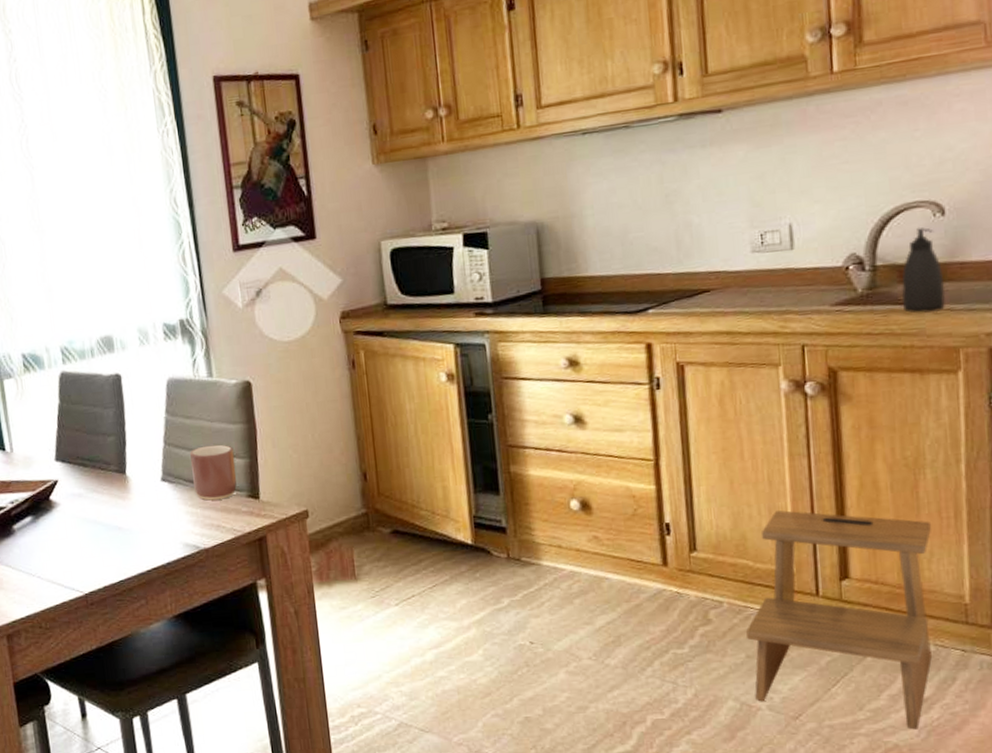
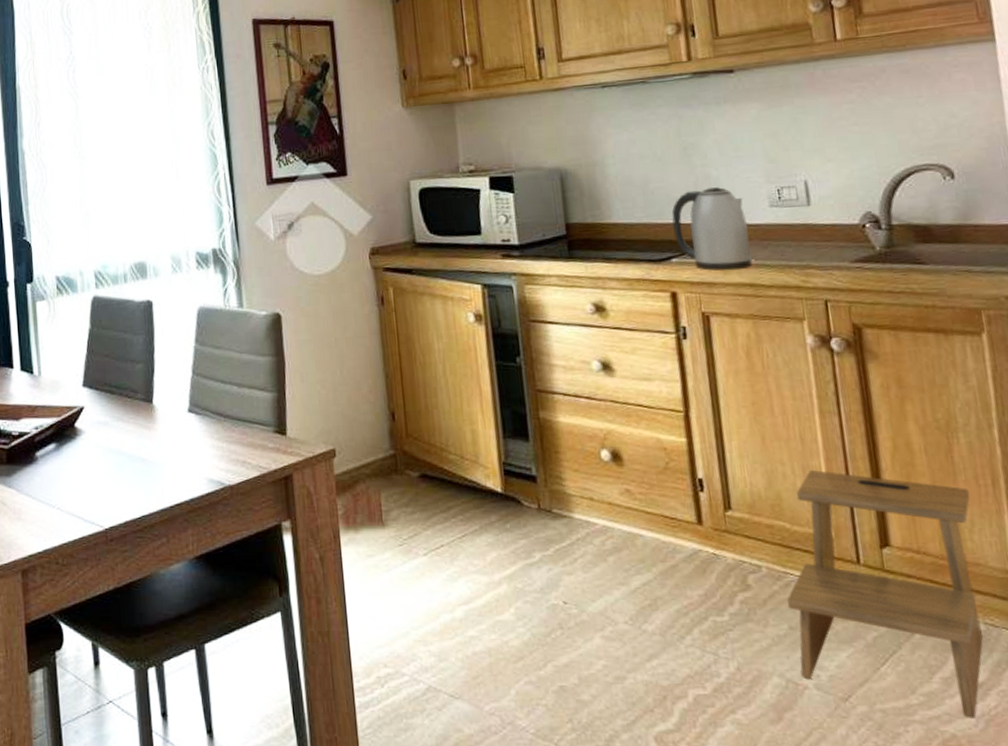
mug: present [189,444,237,501] -> none [217,376,264,435]
kettle: none [650,234,731,321] -> present [671,187,753,272]
soap dispenser: present [901,227,946,313] -> none [918,190,963,274]

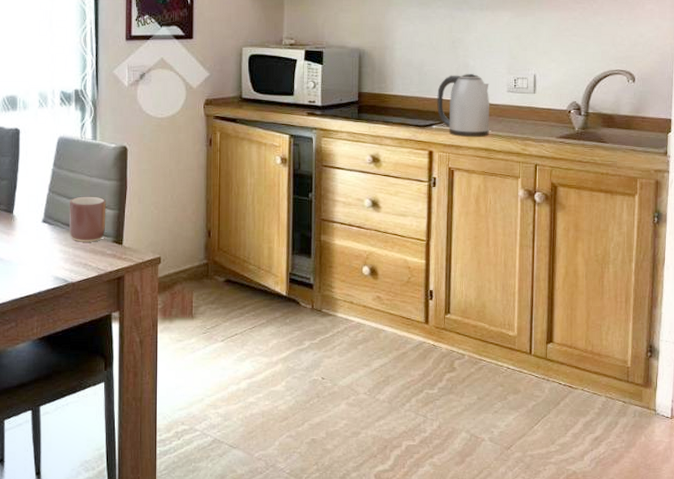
mug: none [217,376,264,435] -> present [68,196,106,242]
step stool: present [787,470,983,719] -> none [479,287,610,461]

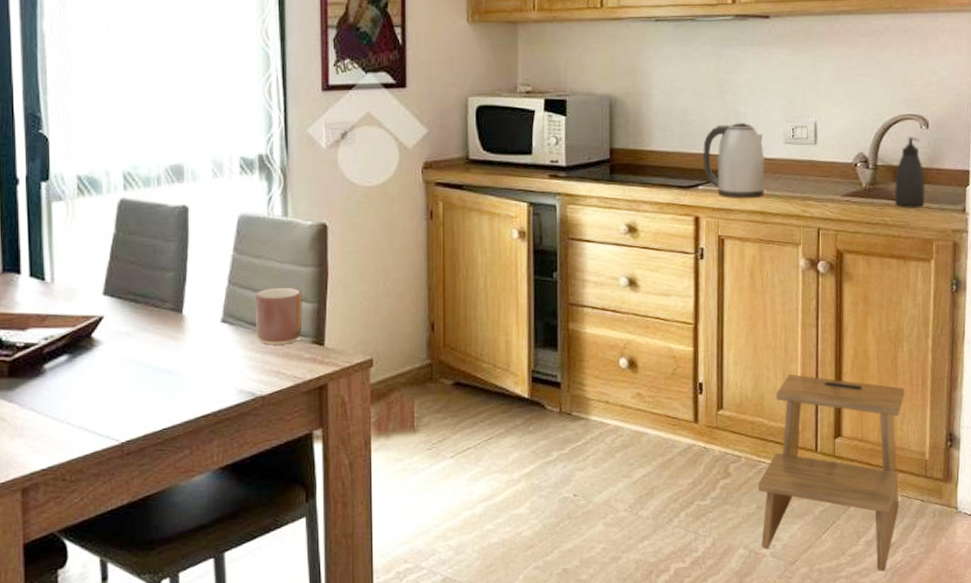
step stool: none [479,287,610,461] -> present [758,374,905,571]
soap dispenser: none [603,89,632,151] -> present [894,137,926,210]

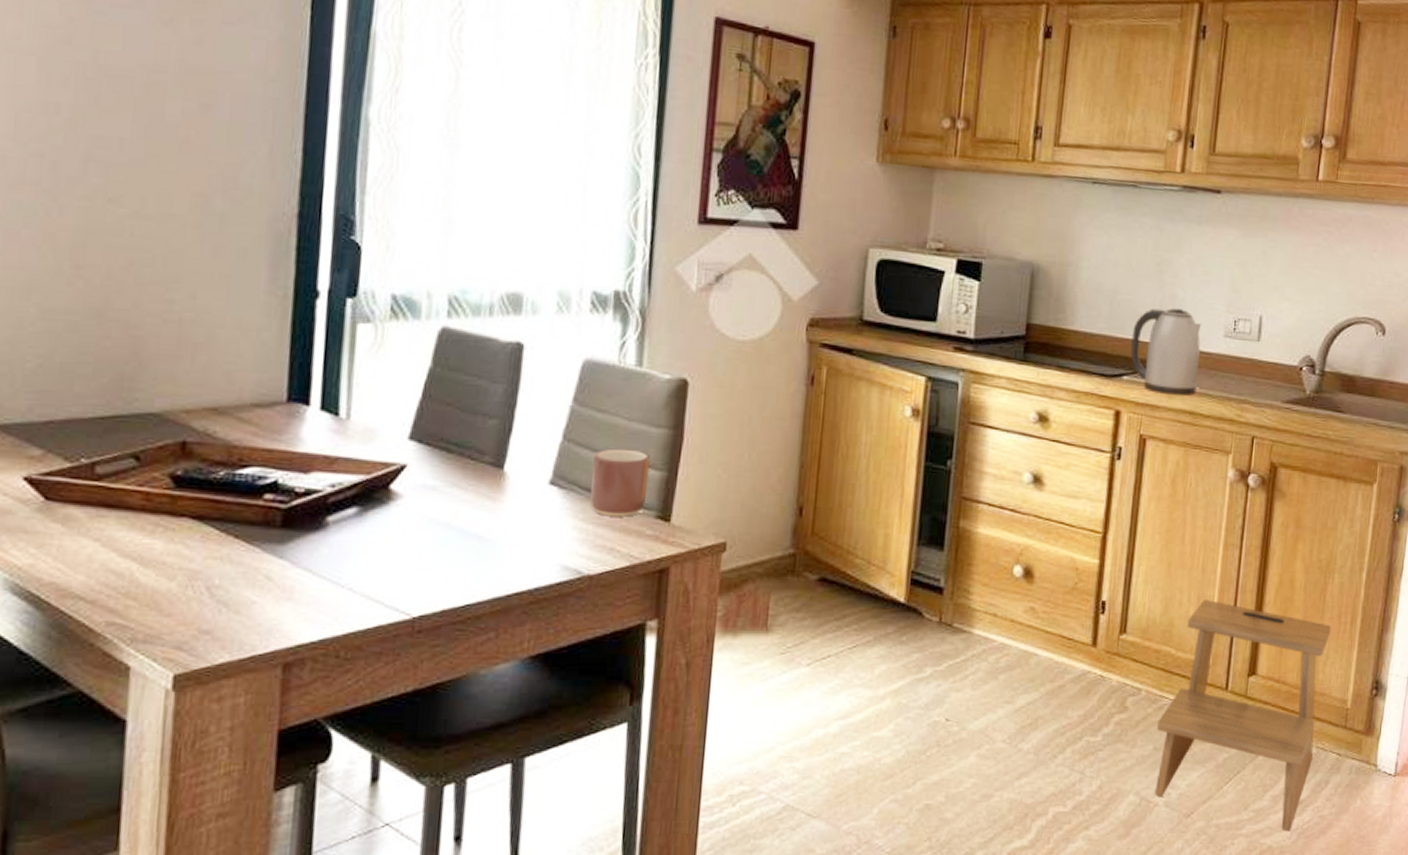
soap dispenser: present [894,137,926,210] -> none [1340,343,1376,425]

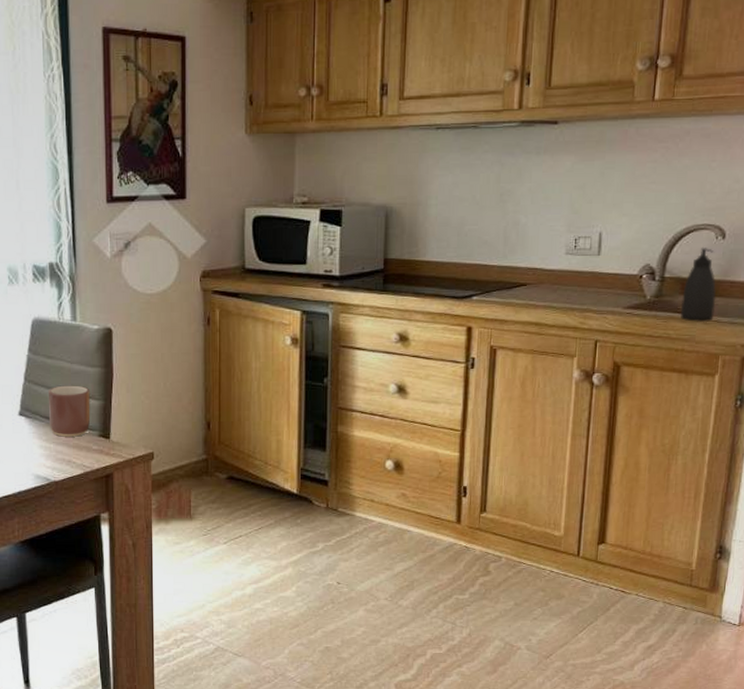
kettle: present [1130,308,1202,397] -> none [479,233,544,310]
step stool: present [1155,600,1332,832] -> none [517,482,676,671]
soap dispenser: none [1340,343,1376,425] -> present [680,248,717,323]

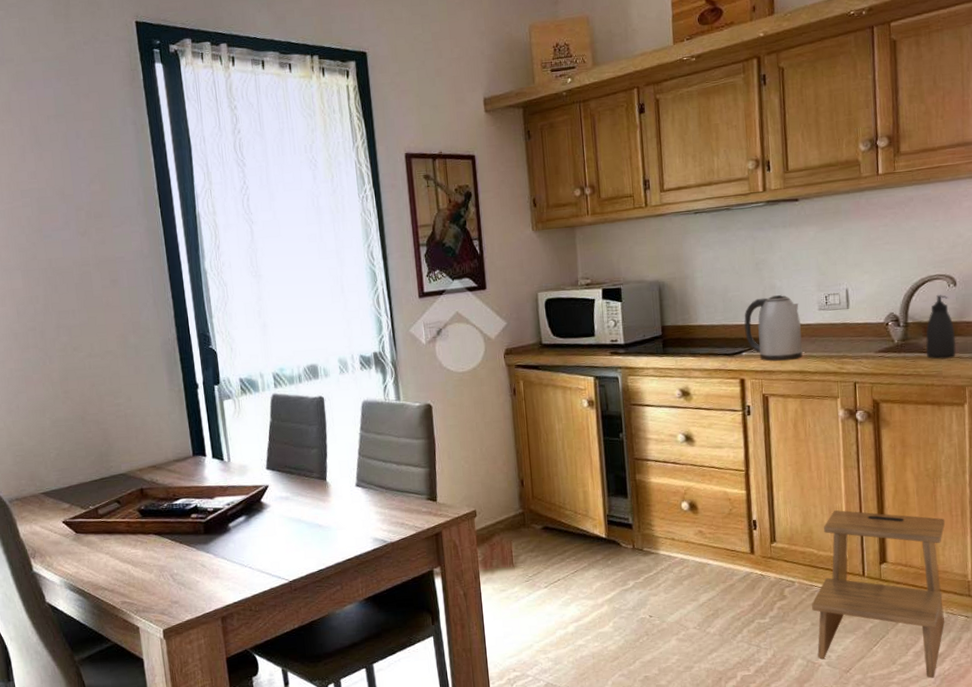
mug: present [47,385,91,437] -> none [379,456,419,503]
kettle: none [479,233,544,310] -> present [744,295,803,362]
step stool: none [517,482,676,671] -> present [812,510,946,678]

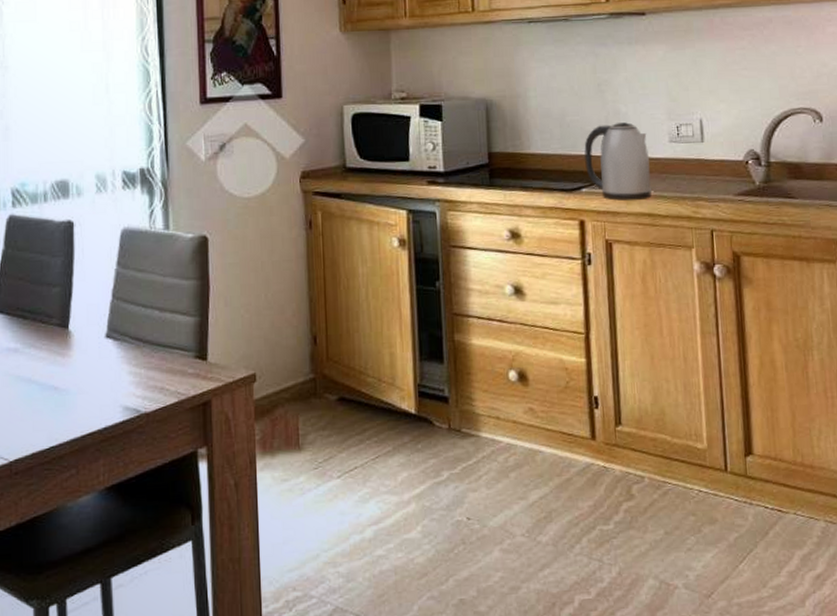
step stool: present [812,510,946,678] -> none [665,386,823,607]
soap dispenser: present [925,295,957,360] -> none [790,131,825,208]

